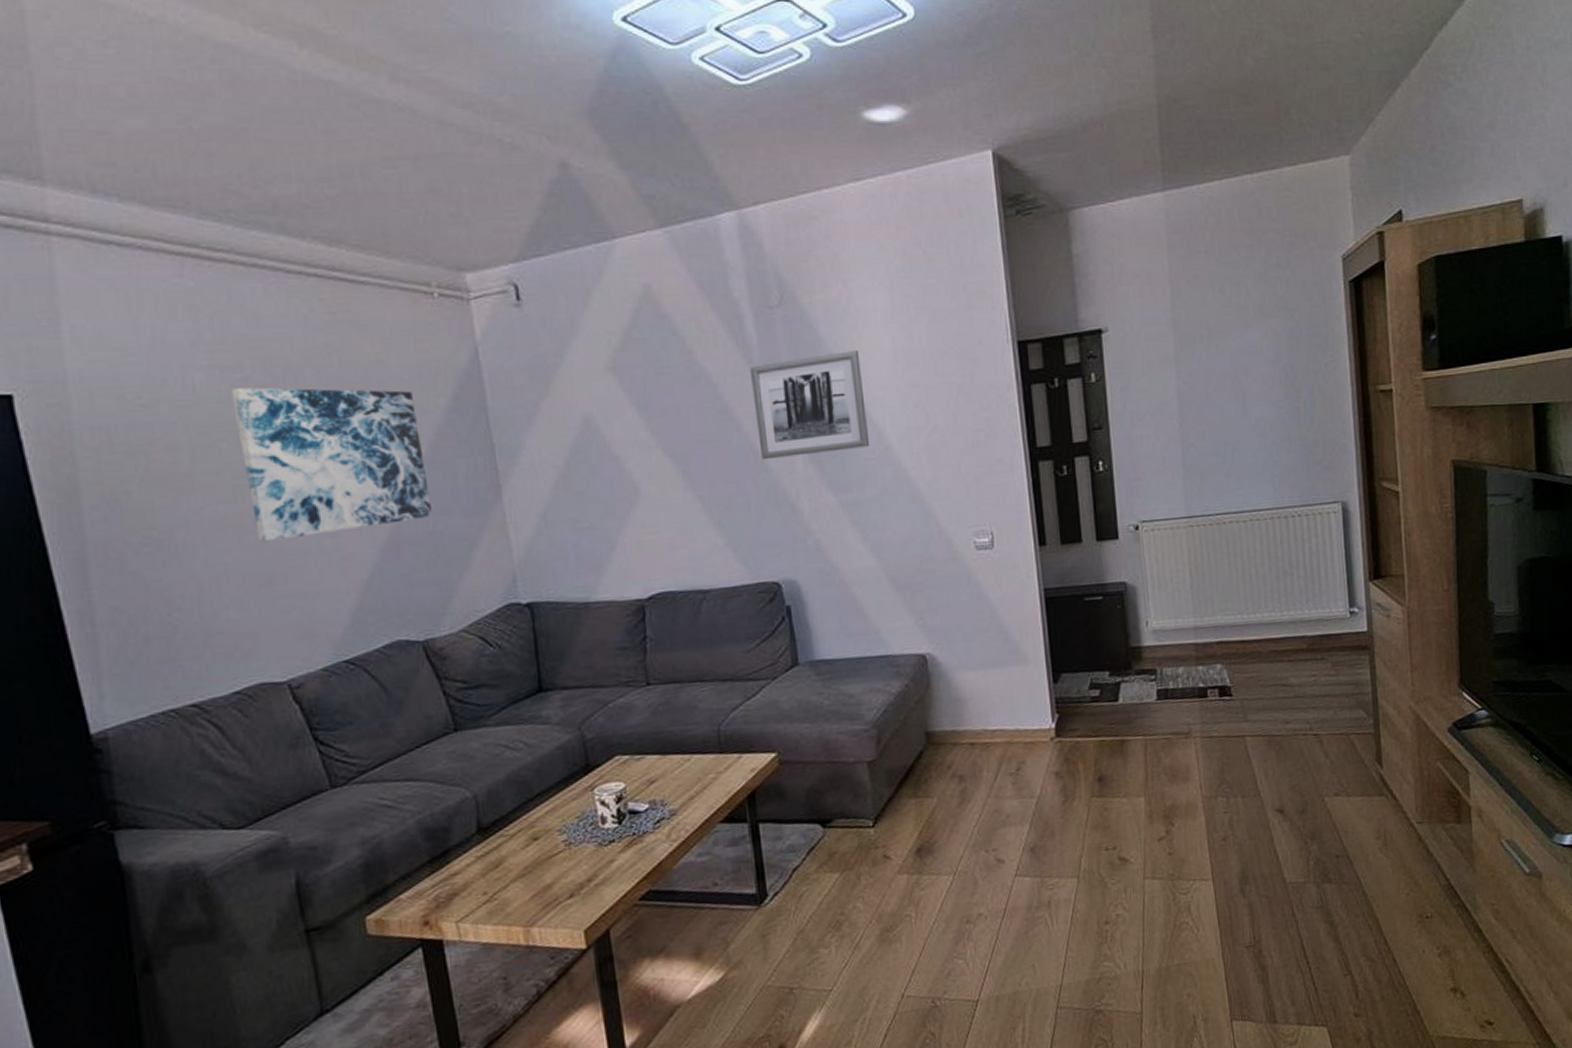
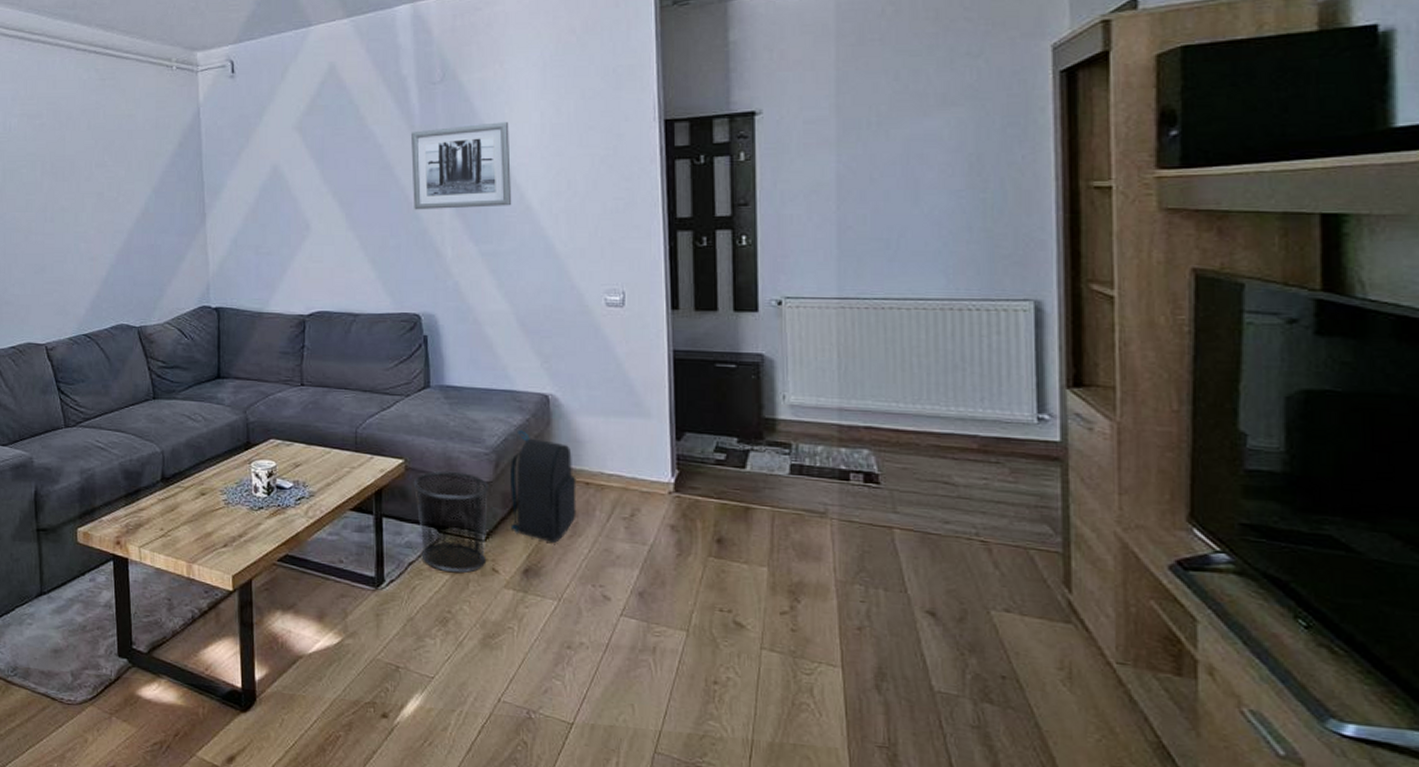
wall art: present [231,387,434,543] -> none [32,131,156,242]
waste bin: none [789,755,877,871] -> present [413,470,488,574]
backpack: none [892,698,965,815] -> present [510,430,577,543]

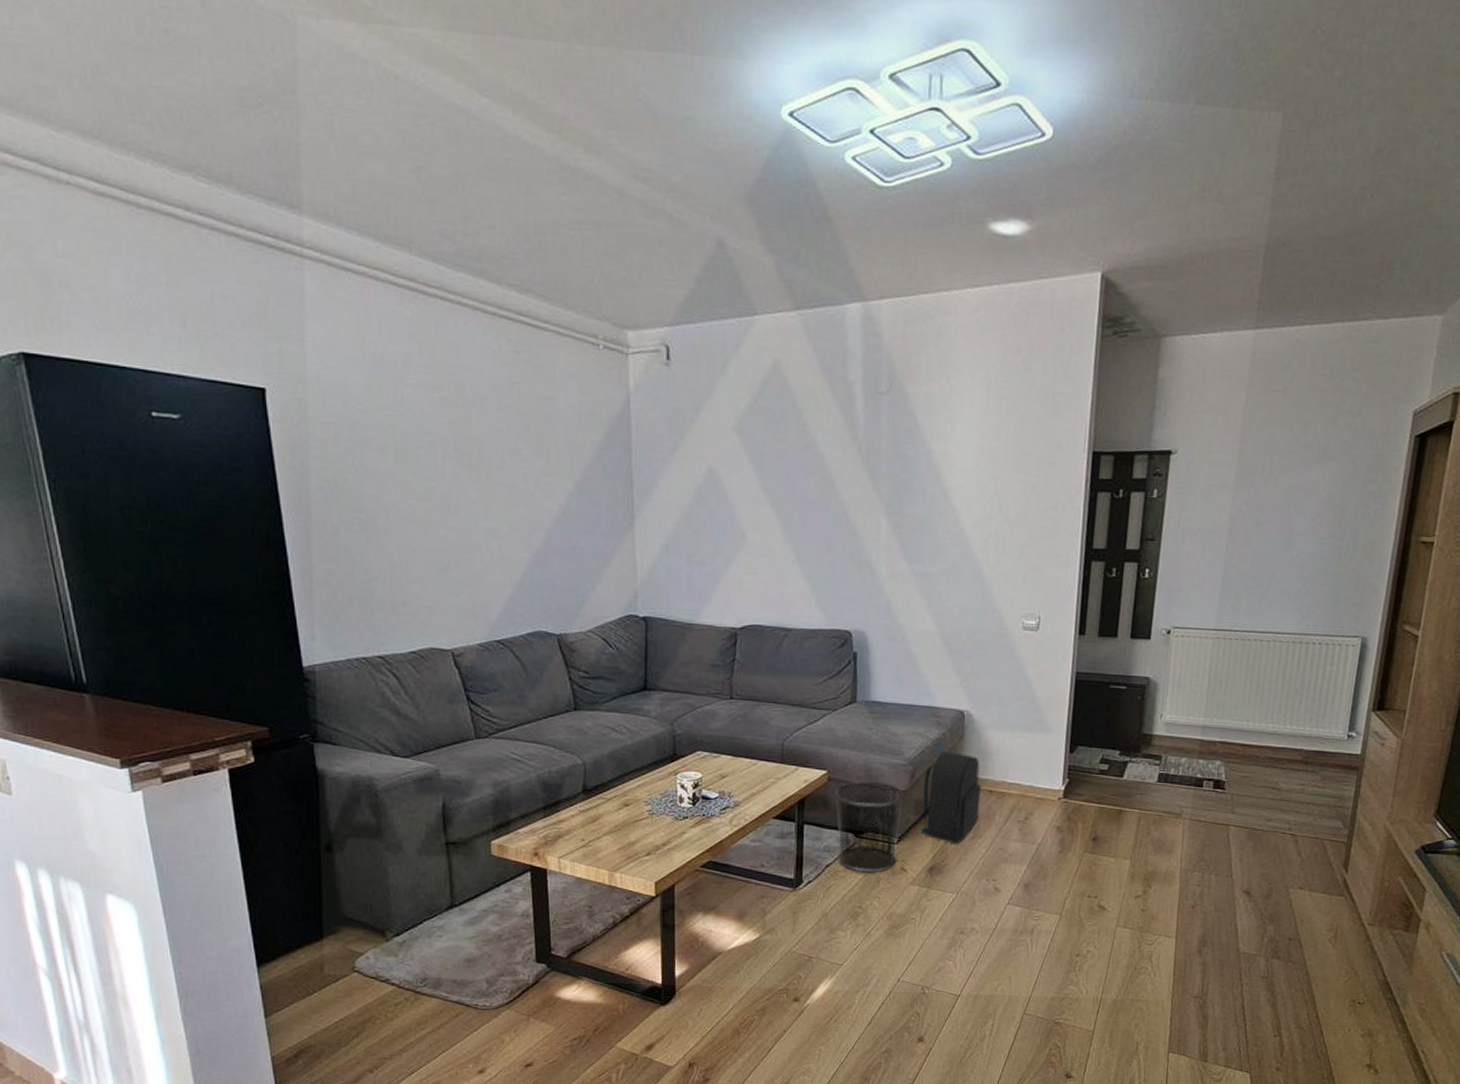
wall art: present [411,122,512,210] -> none [852,440,950,528]

